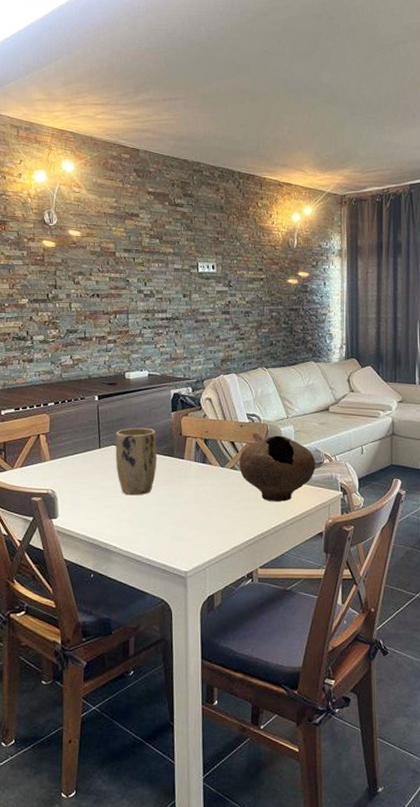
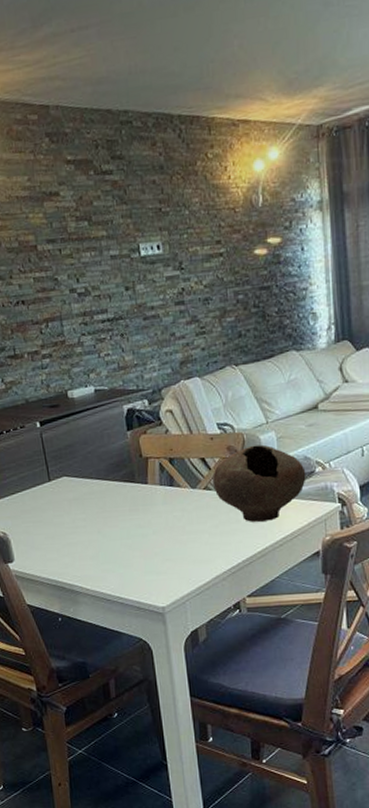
plant pot: present [115,427,157,496] -> none [65,452,117,530]

